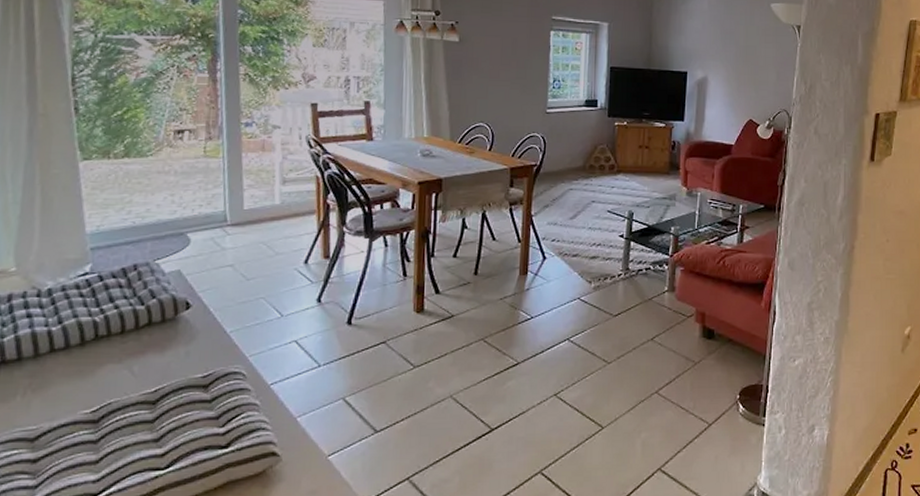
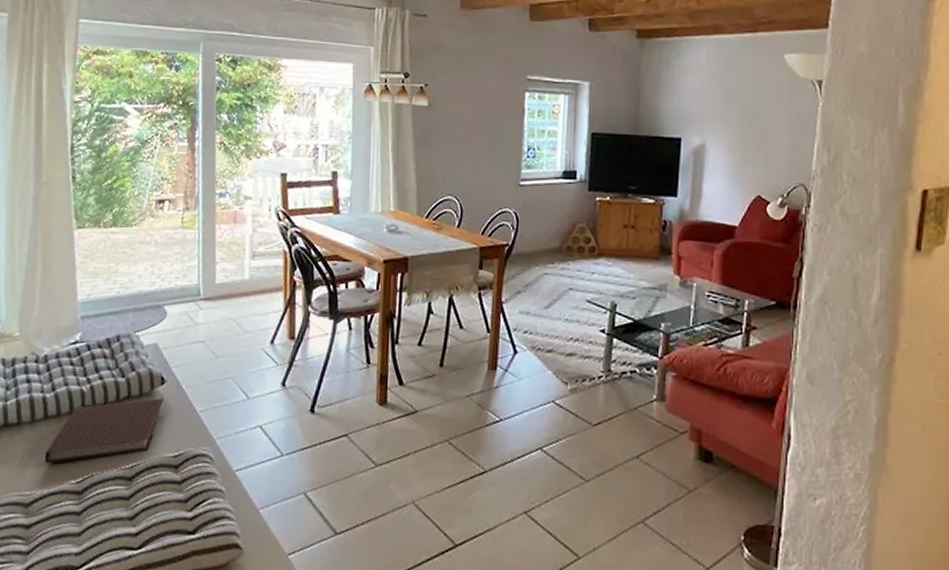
notebook: none [52,322,190,397] -> present [44,398,164,464]

